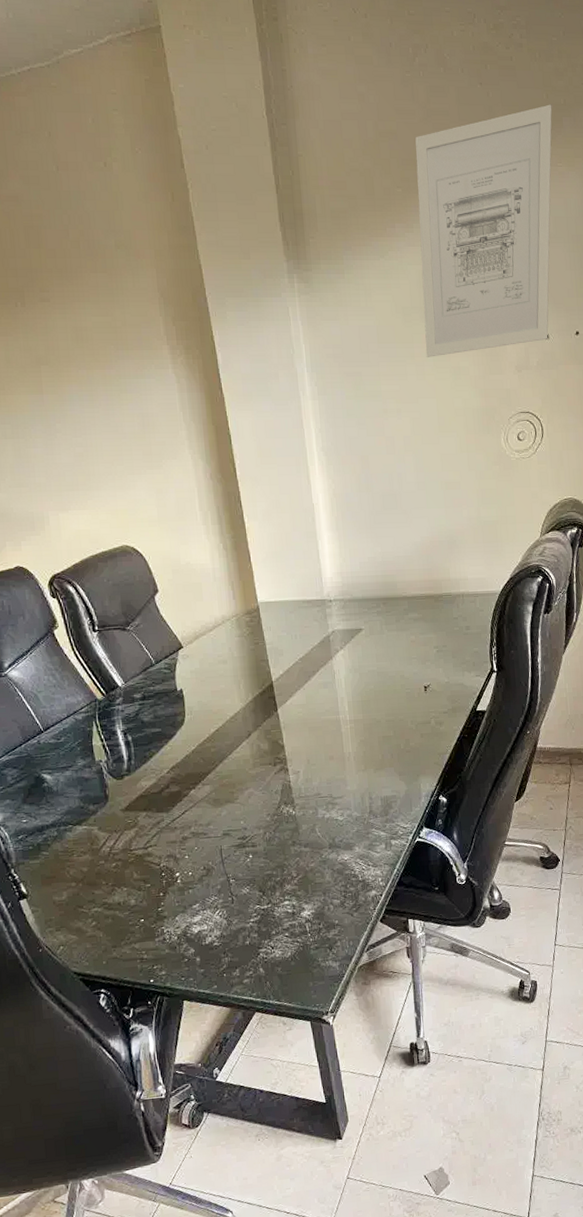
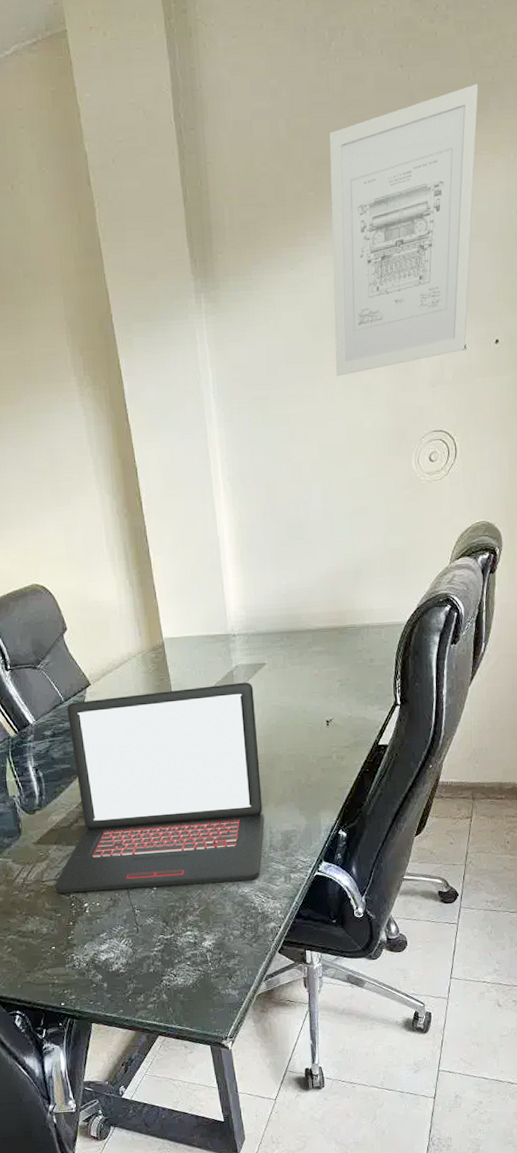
laptop: none [143,647,364,862] -> present [54,682,265,893]

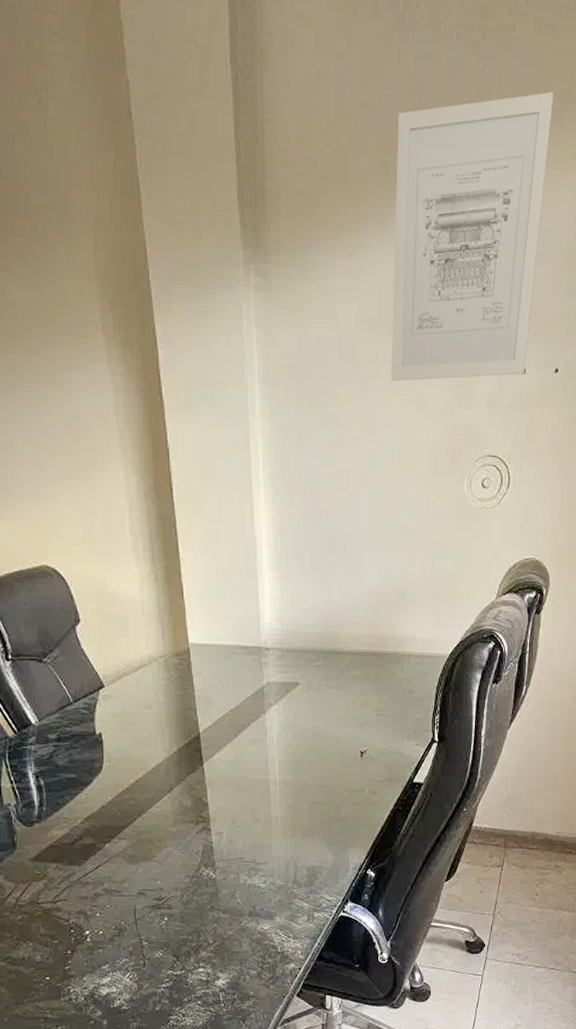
laptop: present [54,682,265,893] -> none [51,701,289,918]

